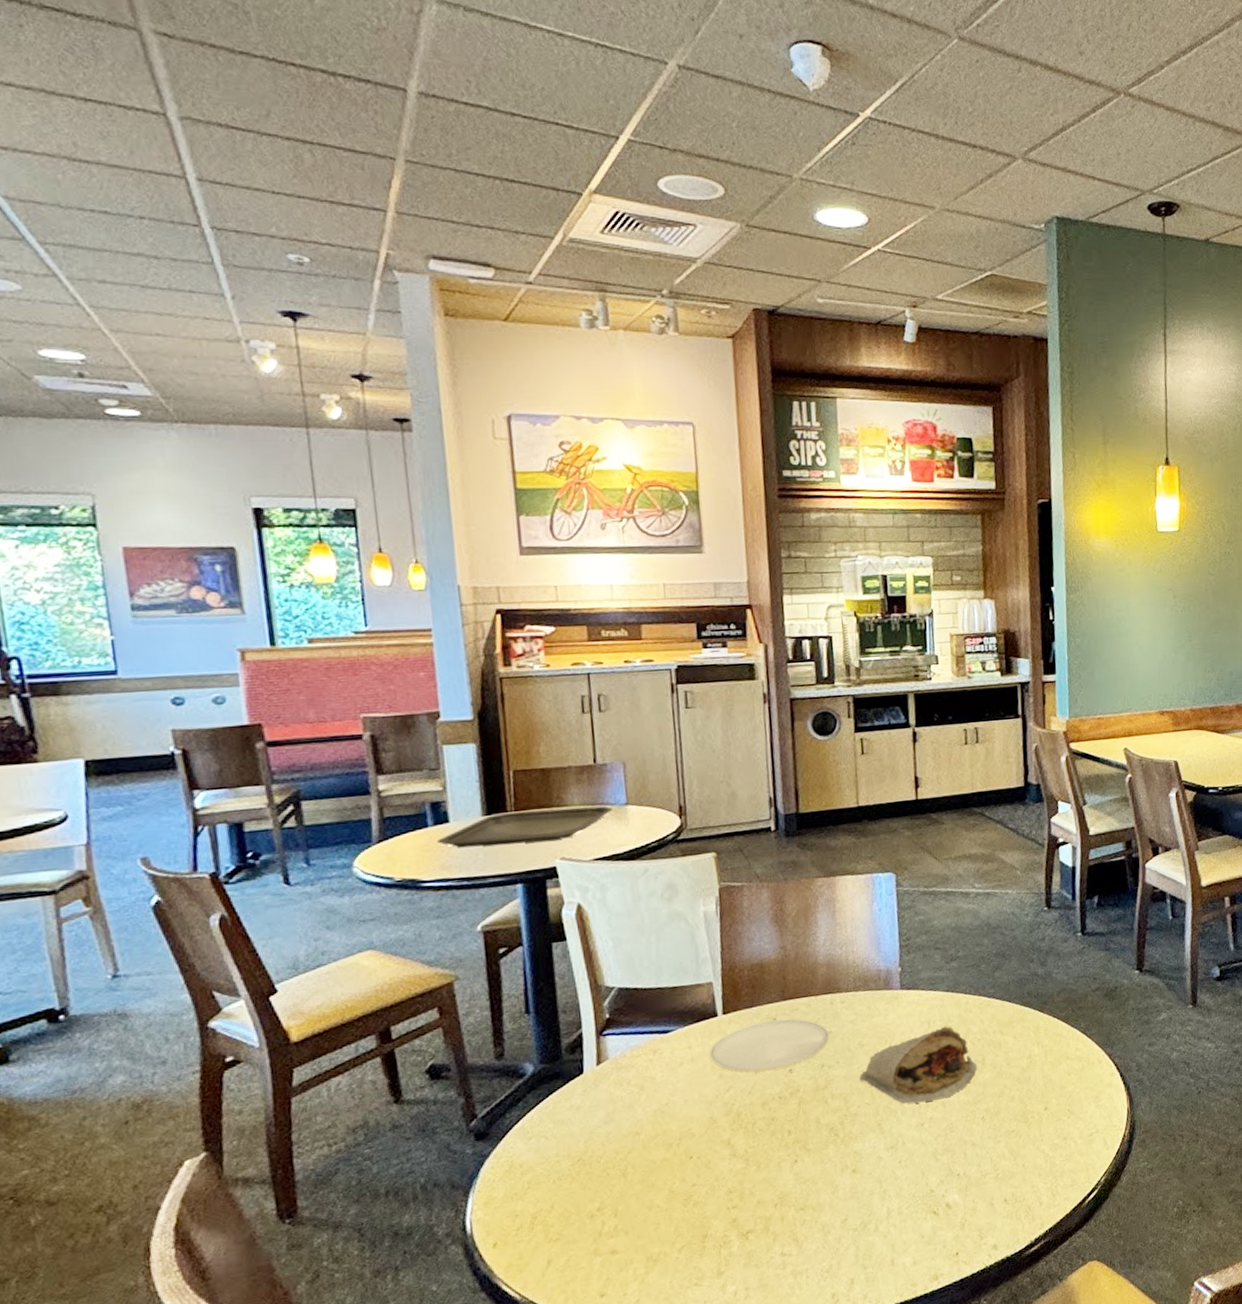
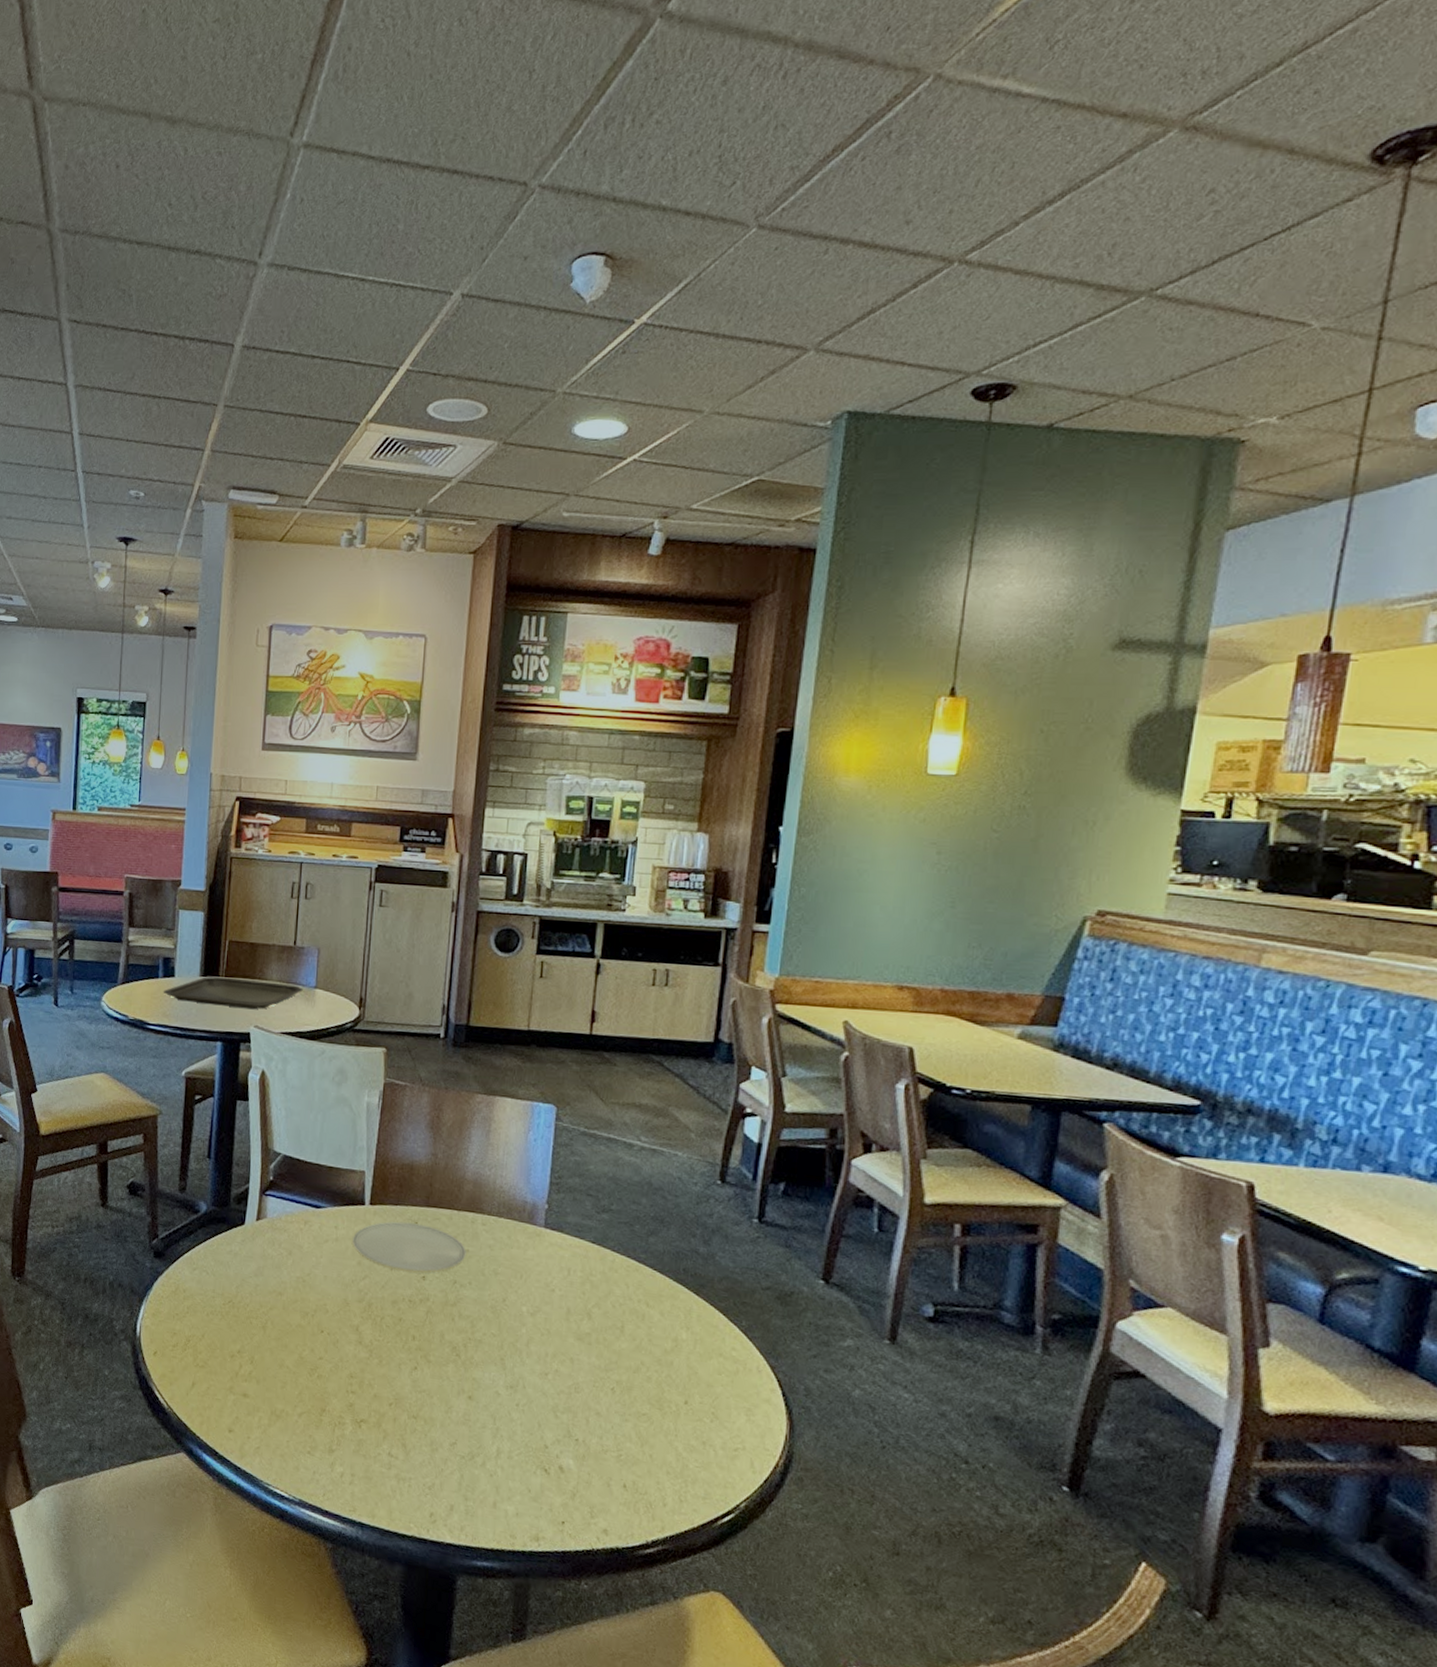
sandwich: present [859,1026,978,1104] -> none [489,1279,615,1355]

